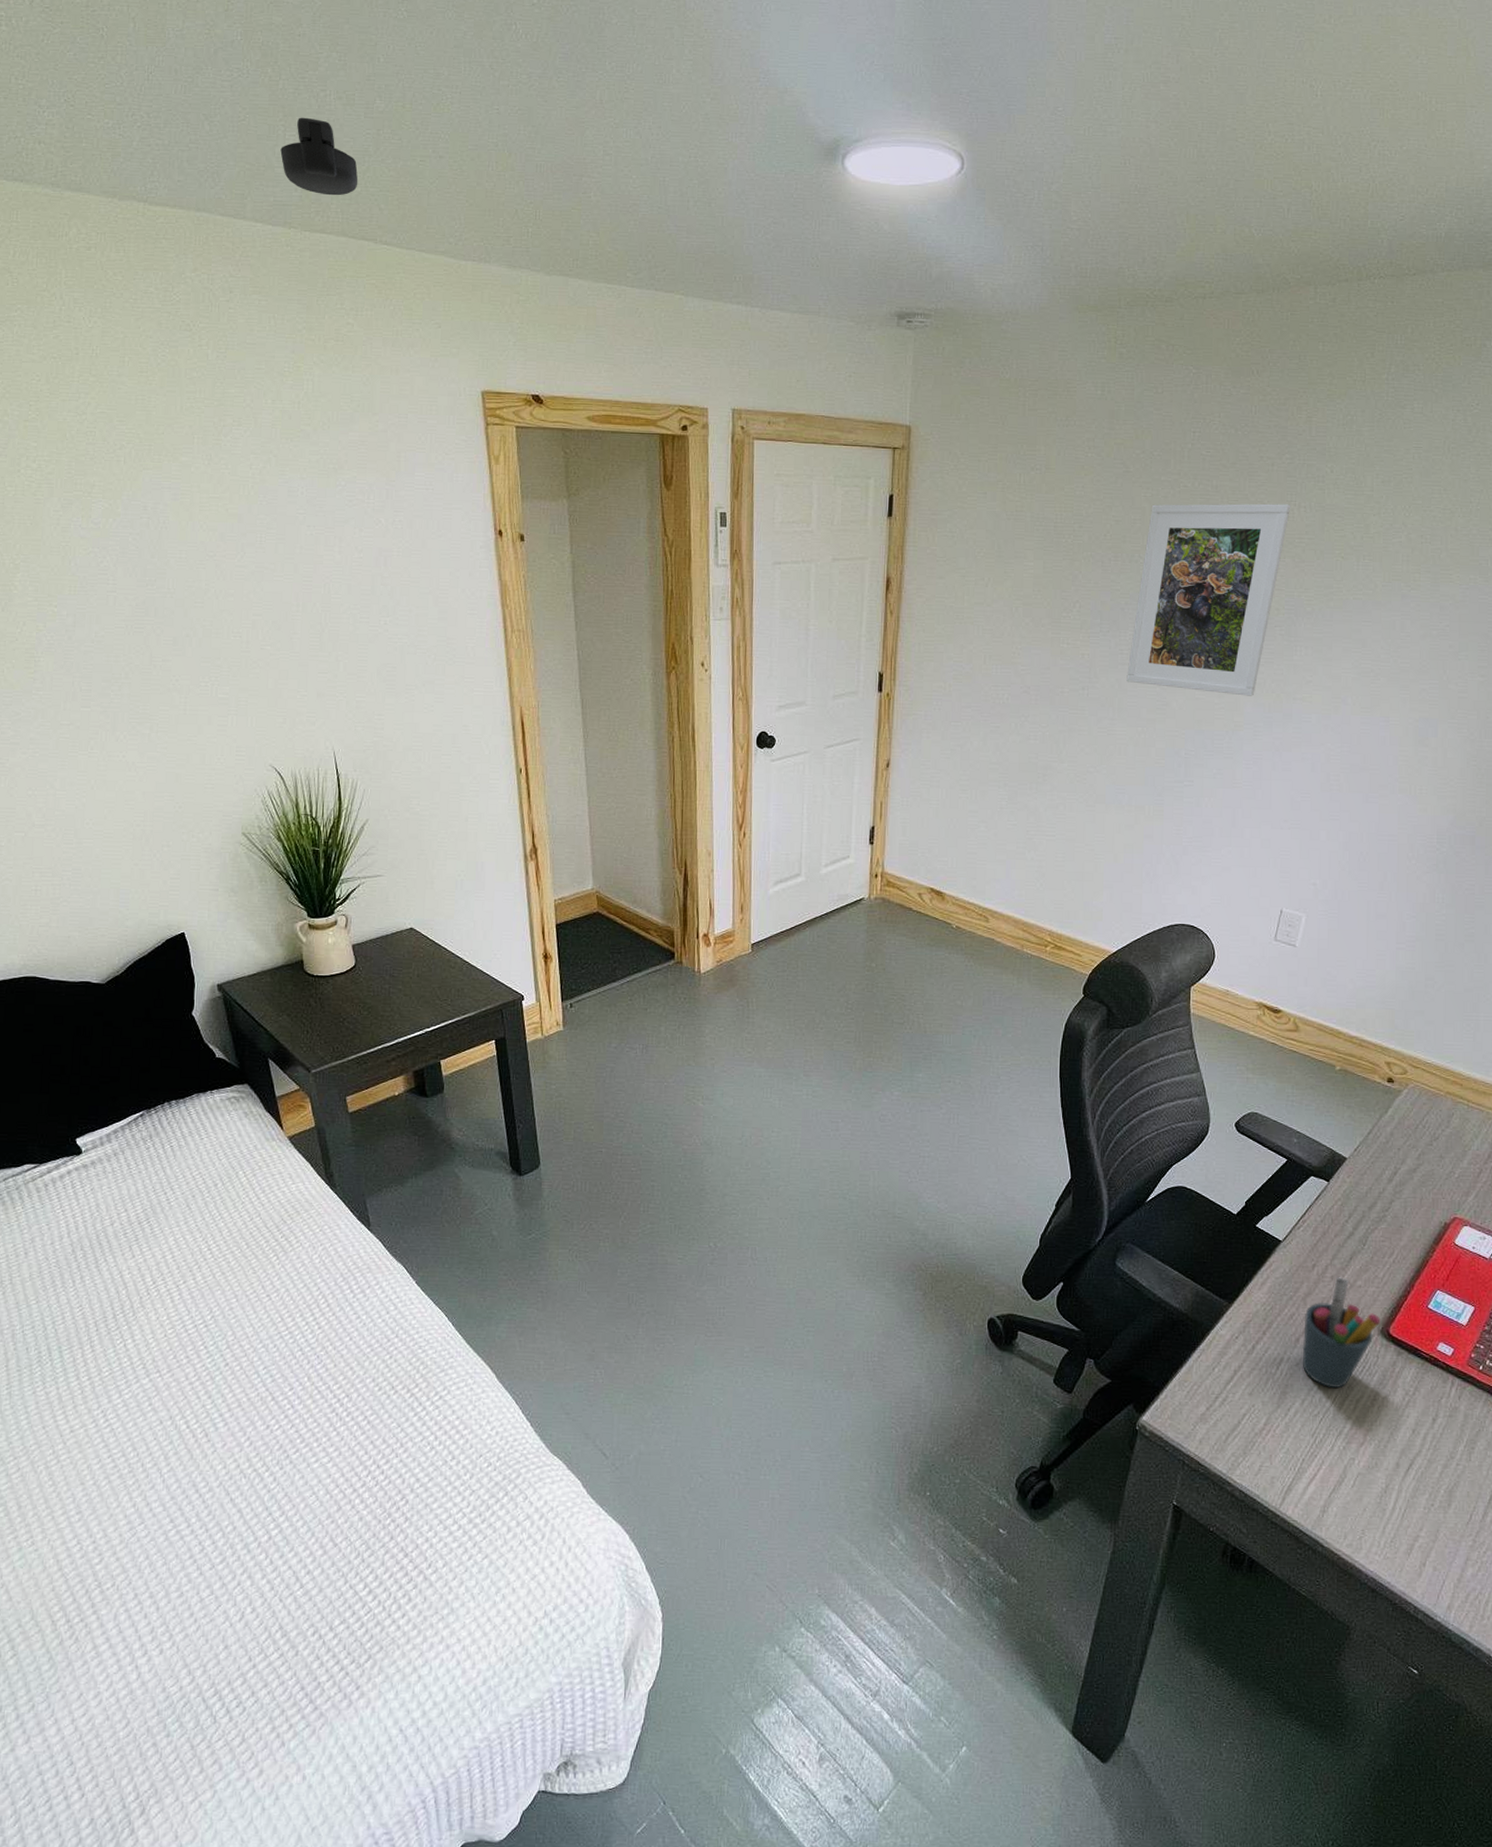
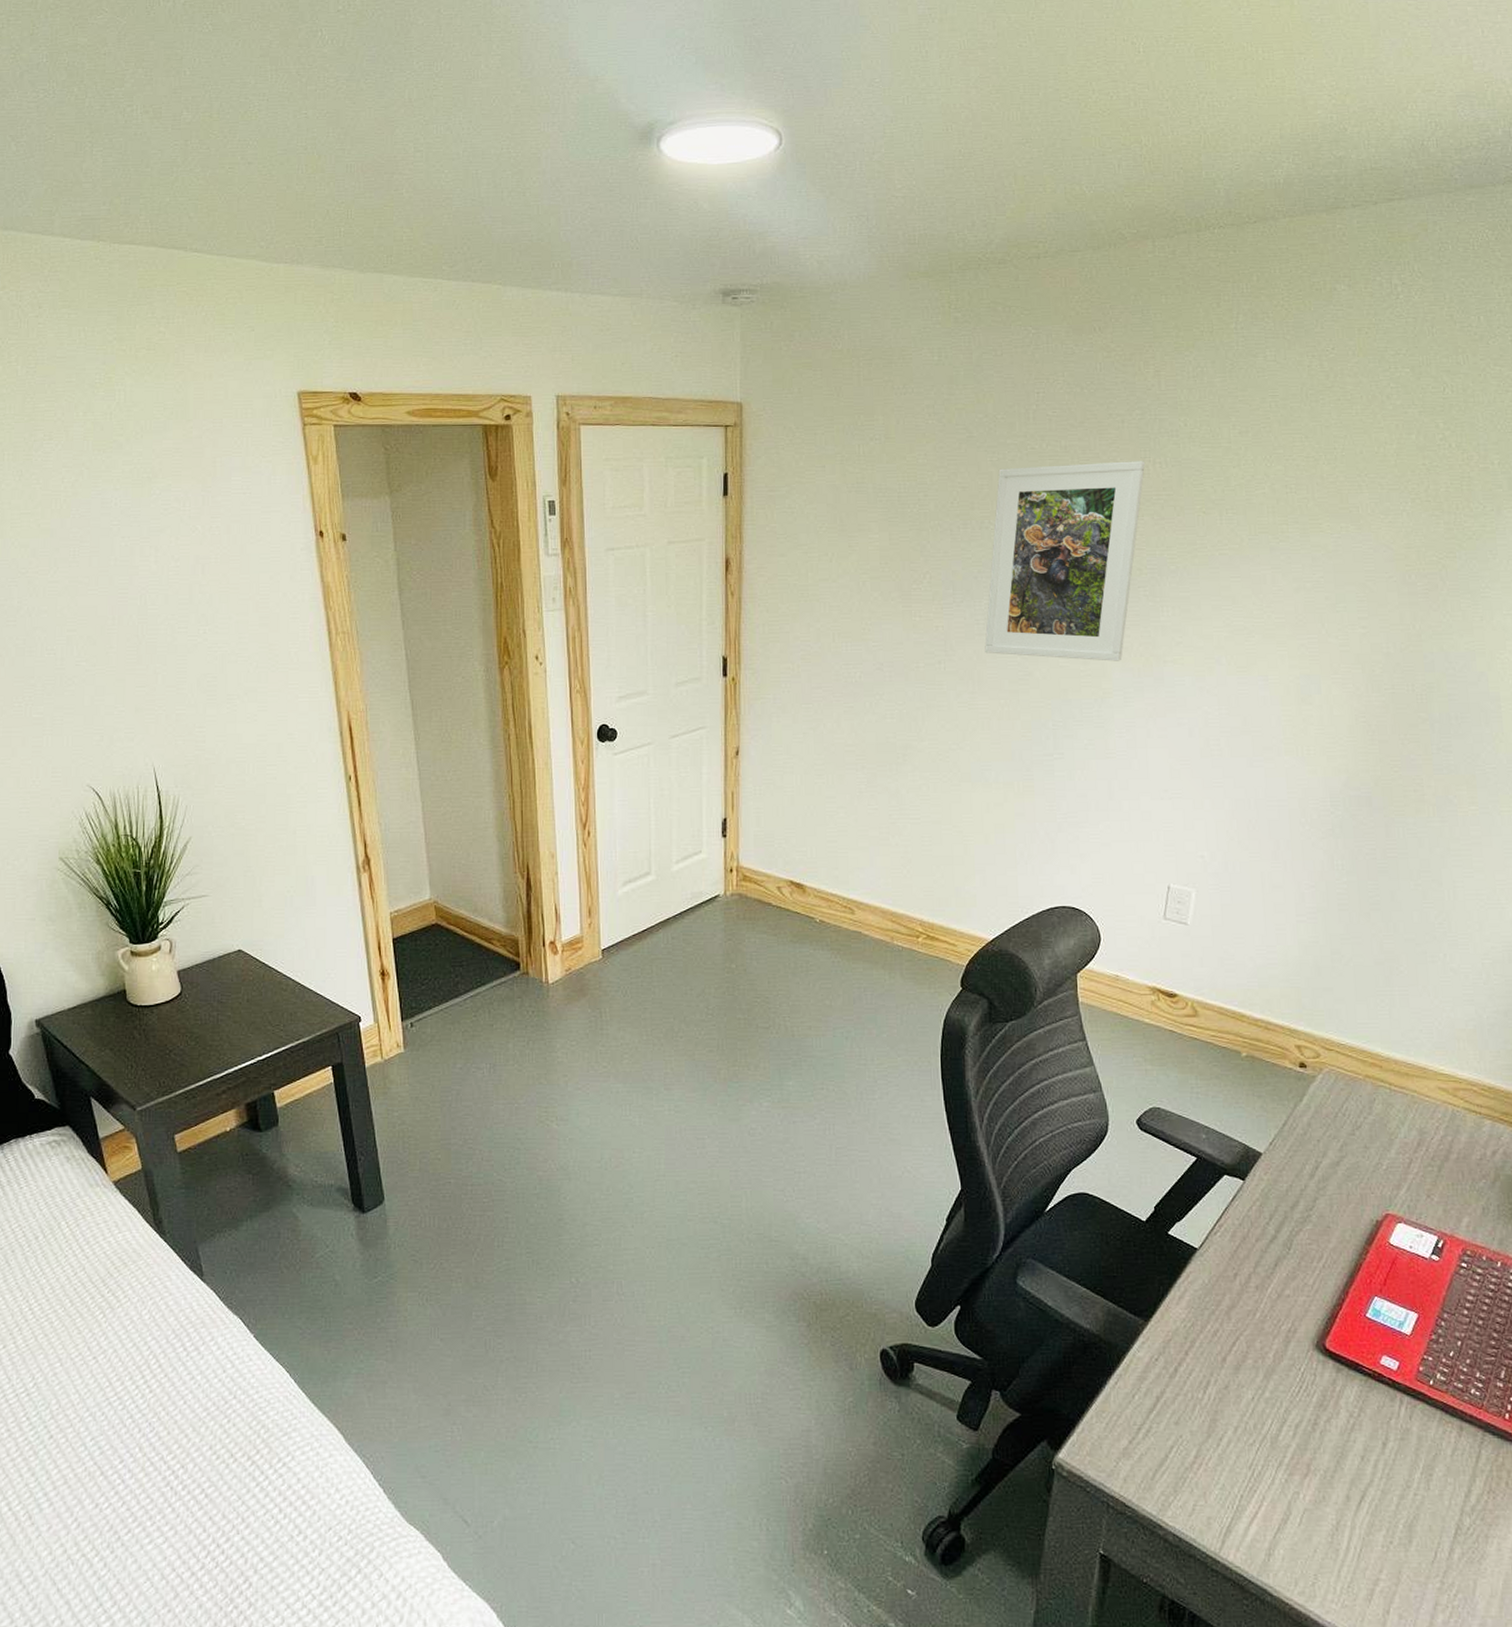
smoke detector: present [280,117,358,196] -> none [88,133,167,207]
pen holder: present [1302,1277,1380,1388] -> none [1229,1286,1315,1412]

